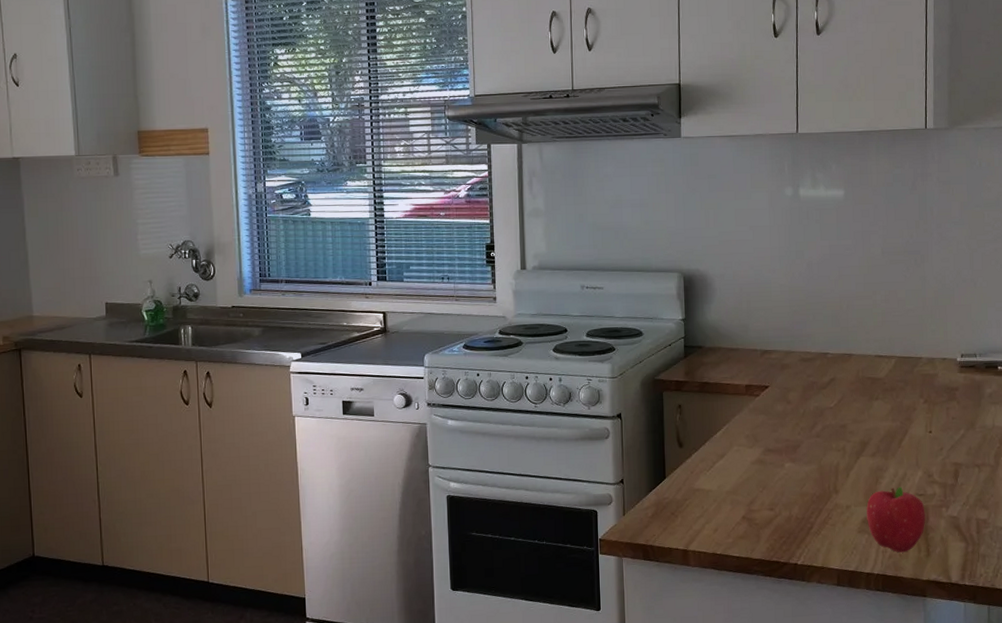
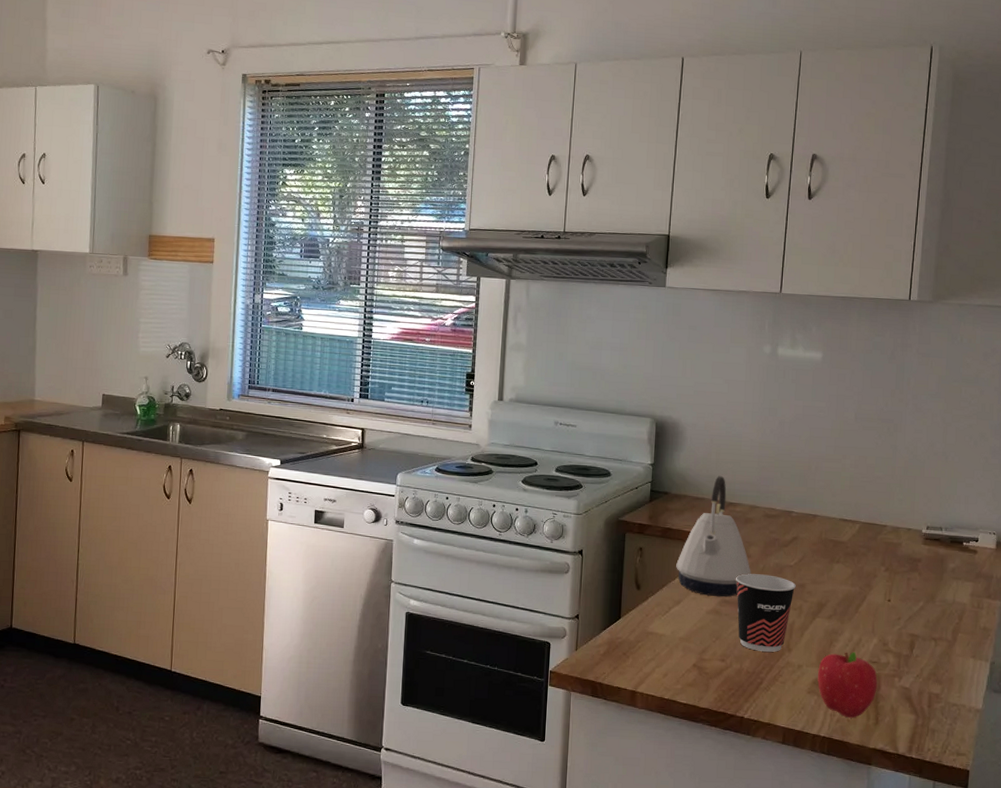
kettle: none [716,324,792,447] -> present [676,476,751,597]
cup: none [776,419,838,496] -> present [735,573,796,652]

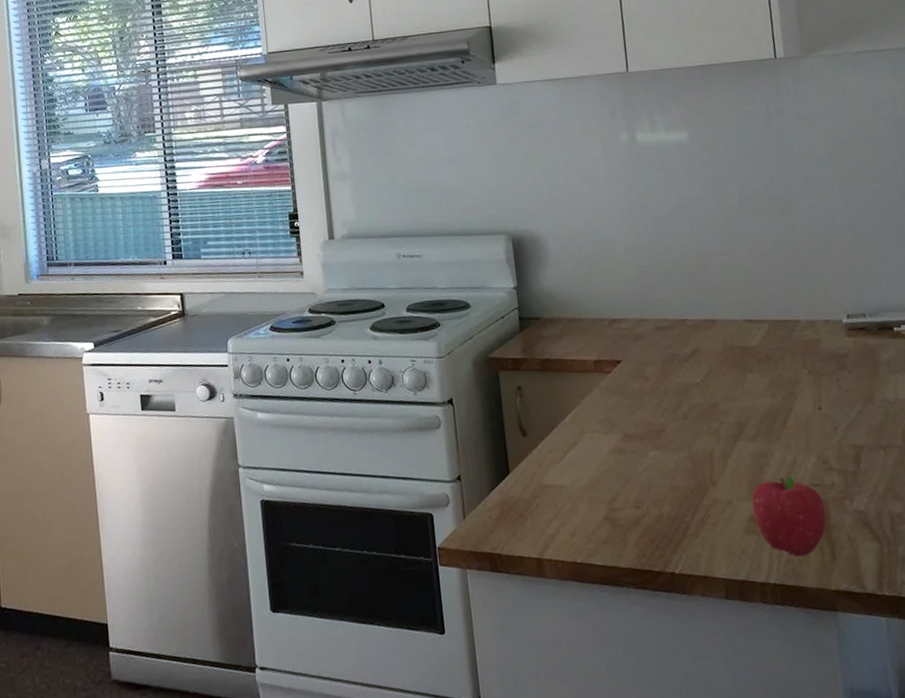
kettle: present [676,476,751,597] -> none [563,290,652,433]
cup: present [735,573,796,652] -> none [634,397,708,491]

